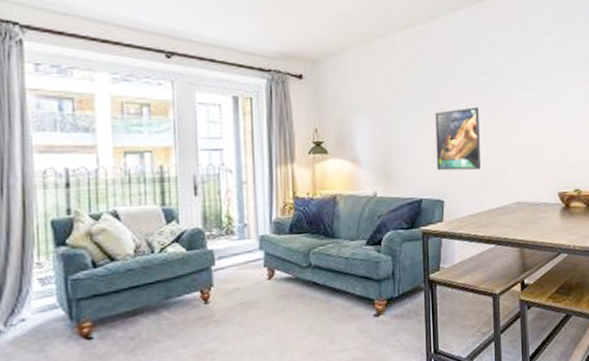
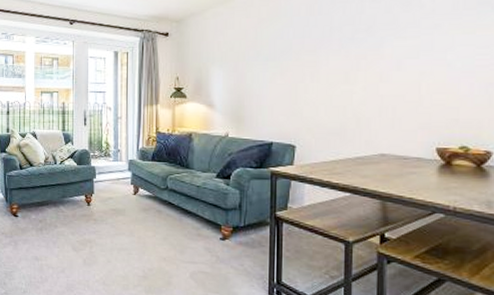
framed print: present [435,107,481,171] -> none [290,58,340,118]

